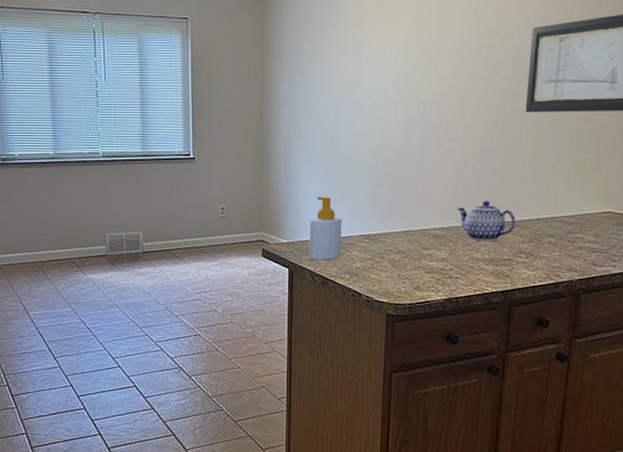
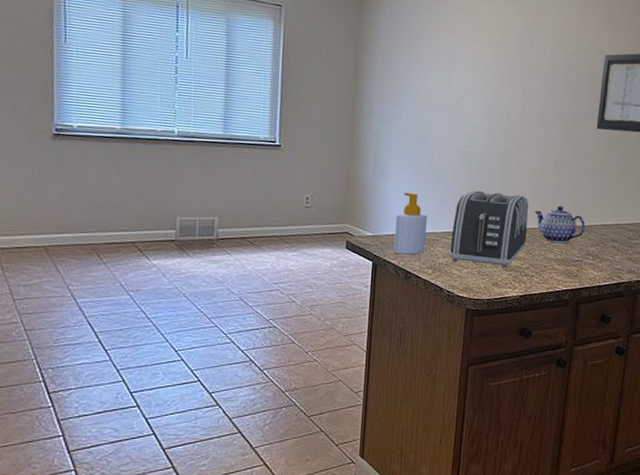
toaster: none [366,189,451,271] -> present [449,190,529,269]

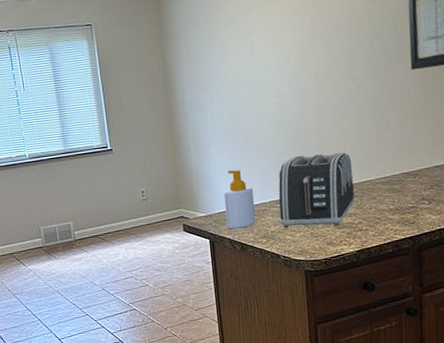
teapot: present [534,206,586,244] -> none [358,155,416,194]

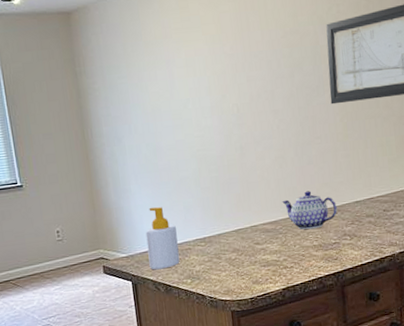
toaster: present [278,152,356,229] -> none [202,187,280,268]
teapot: none [358,155,416,194] -> present [282,191,337,230]

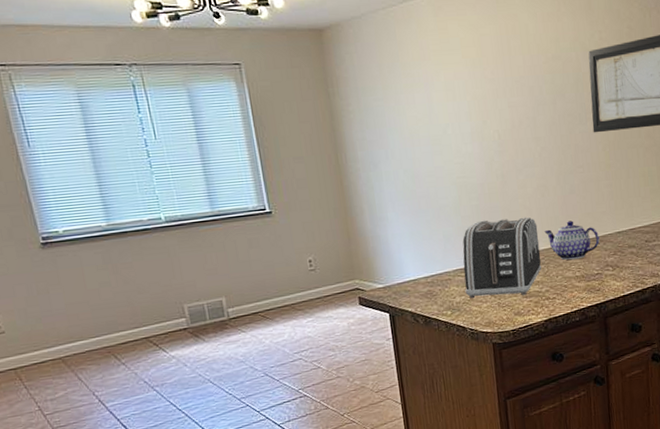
soap bottle: present [145,206,180,270] -> none [403,235,440,302]
toaster: none [202,187,280,268] -> present [462,217,542,299]

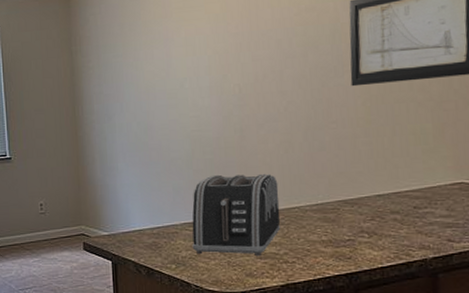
teapot: present [544,220,600,260] -> none [286,180,354,223]

